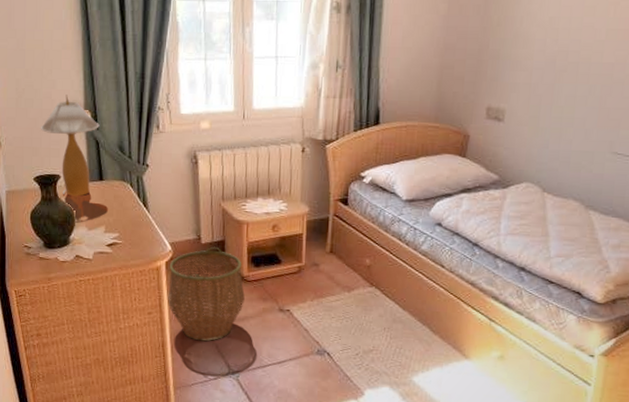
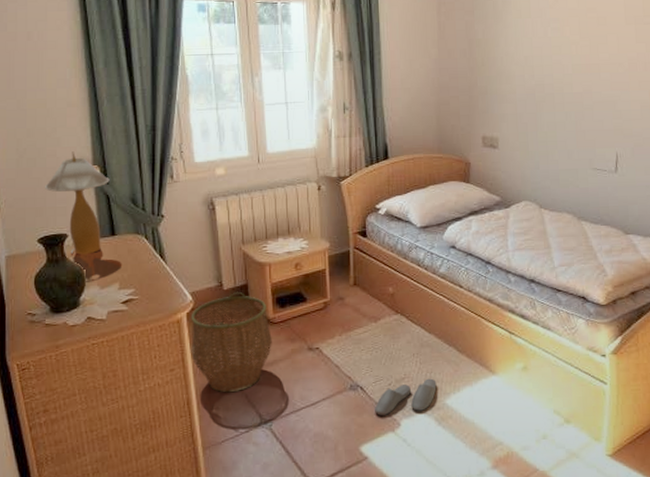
slippers: none [338,353,405,384] -> present [374,378,437,415]

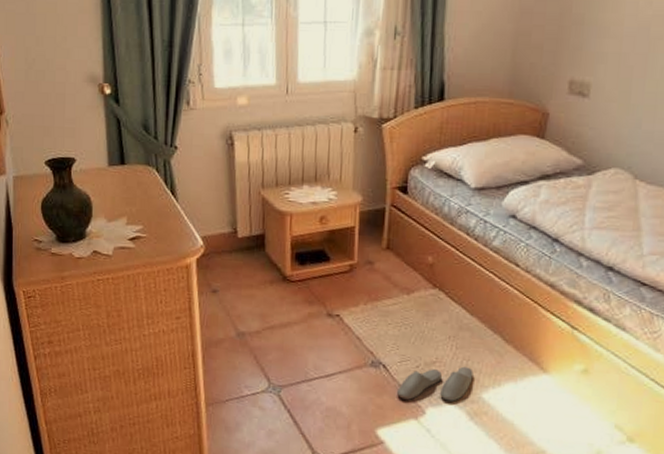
table lamp: present [44,151,110,255] -> none [52,65,121,183]
basket: present [190,292,272,393] -> none [199,242,288,351]

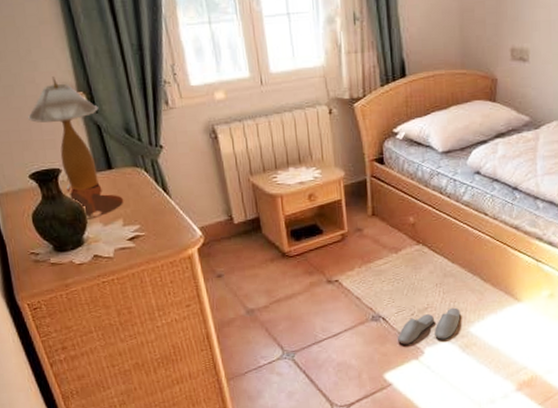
table lamp: none [52,65,121,183] -> present [27,76,99,191]

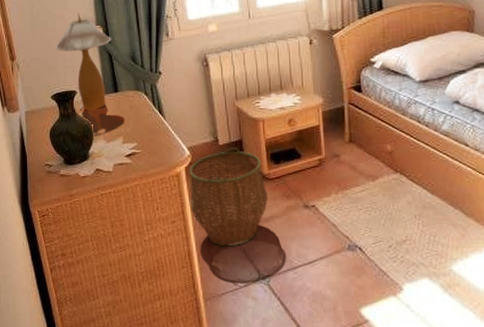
basket: none [202,226,290,327] -> present [189,148,268,247]
slippers: present [397,307,461,344] -> none [374,242,442,278]

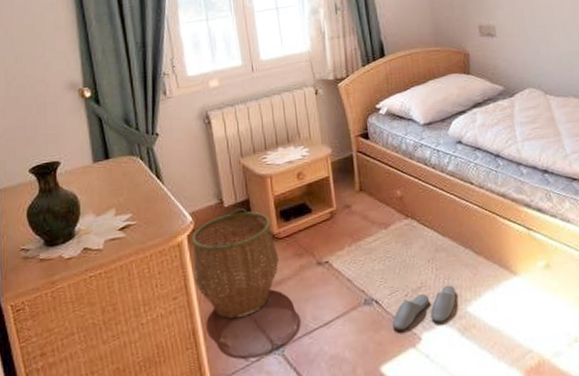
table lamp: present [55,13,111,111] -> none [34,75,101,183]
slippers: none [374,242,442,278] -> present [391,285,457,331]

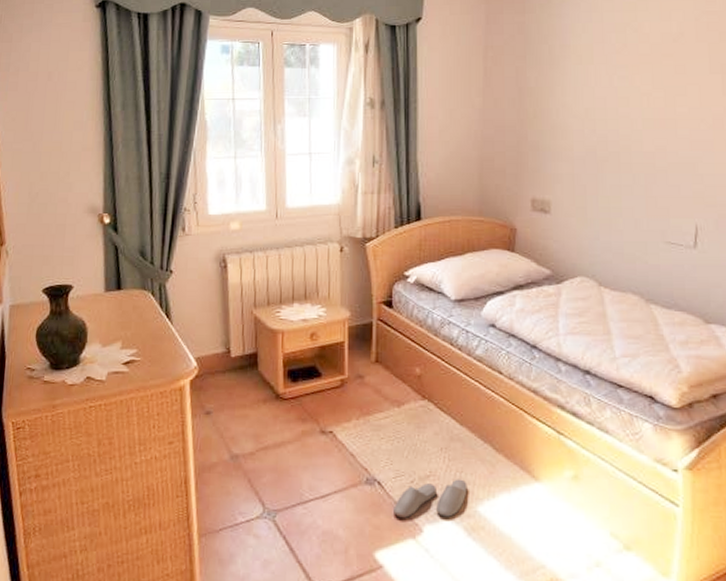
basket: present [191,208,279,319] -> none [192,361,281,475]

